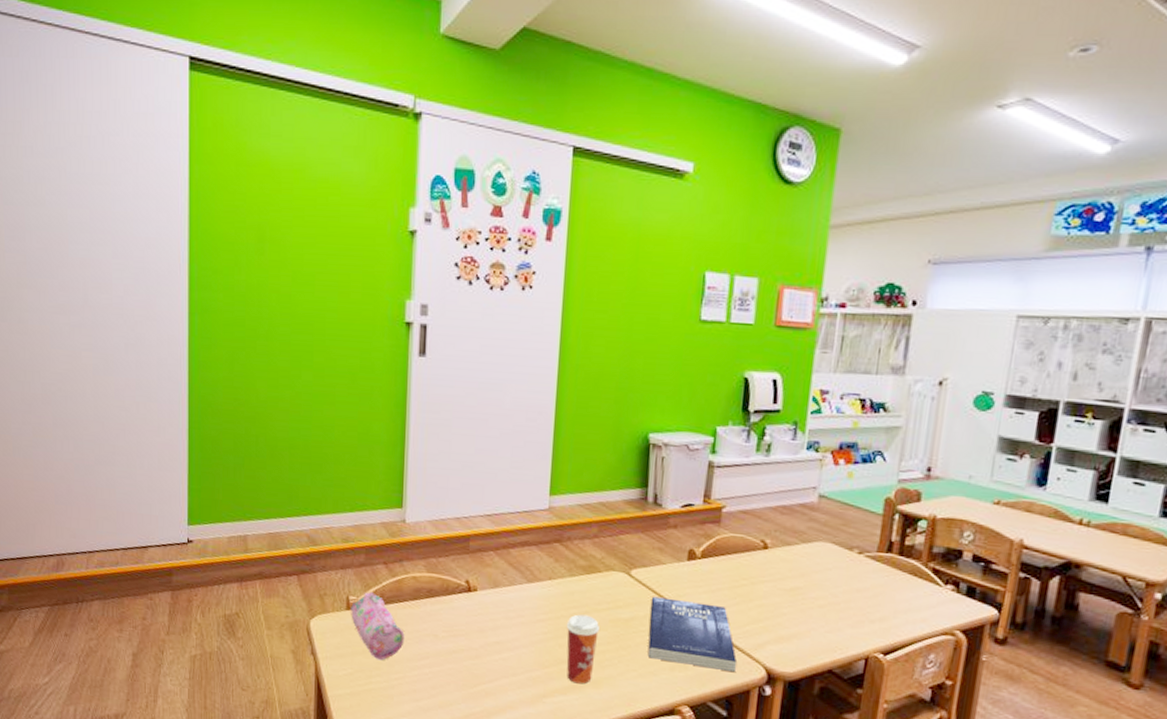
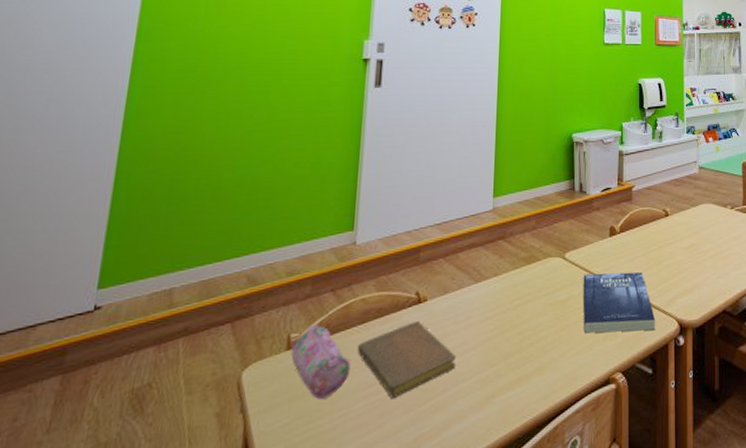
notebook: none [409,608,506,675] -> present [356,321,456,398]
paper cup: present [566,614,601,685] -> none [511,304,542,375]

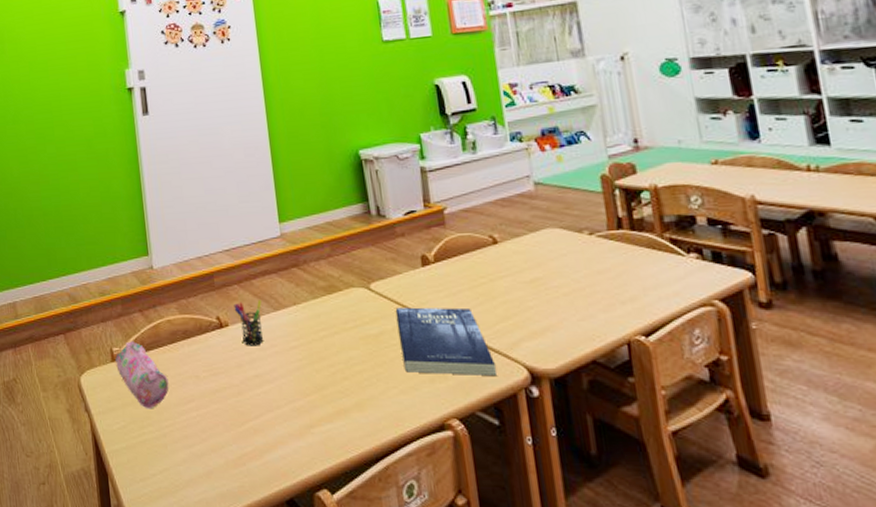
notebook: present [356,321,456,398] -> none [171,345,267,415]
pen holder: none [435,273,464,320] -> present [233,300,264,346]

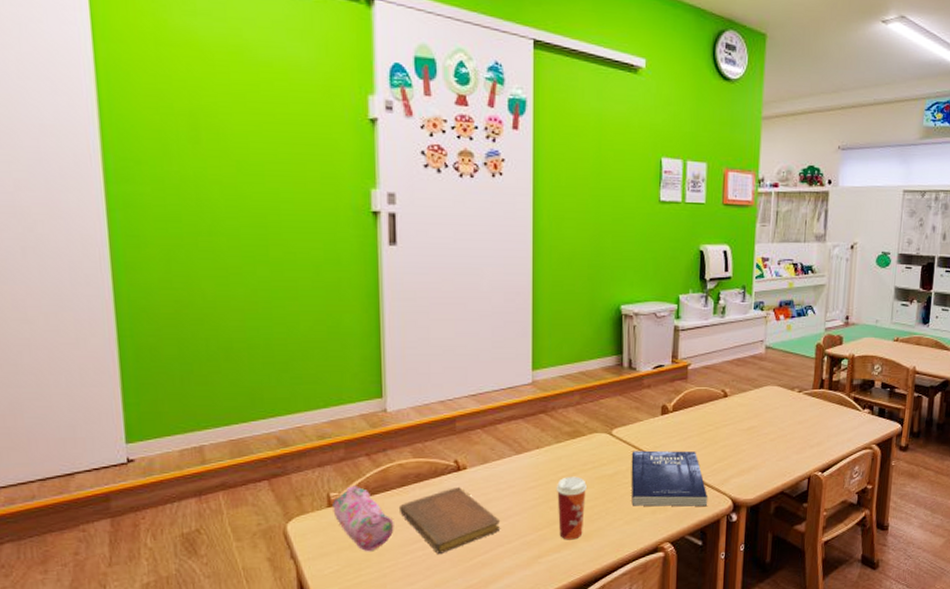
notebook: none [171,345,267,415] -> present [398,487,500,554]
pen holder: present [233,300,264,346] -> none [474,444,504,488]
paper cup: none [318,336,355,409] -> present [556,476,588,540]

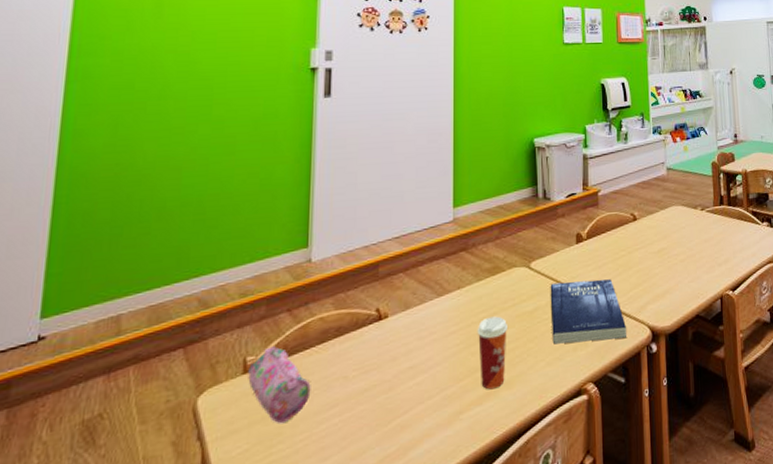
notebook: present [398,487,500,554] -> none [316,339,420,419]

